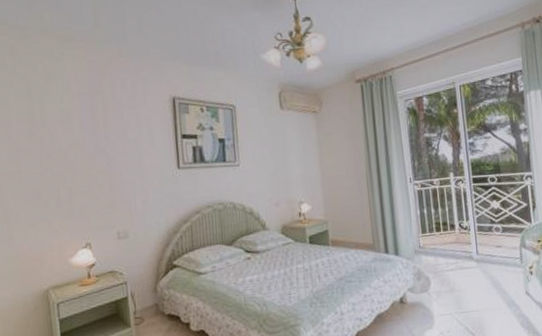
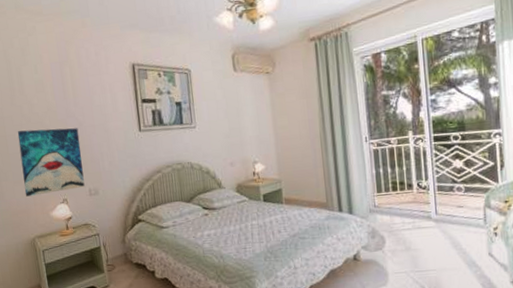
wall art: none [35,164,113,241] -> present [17,128,85,197]

